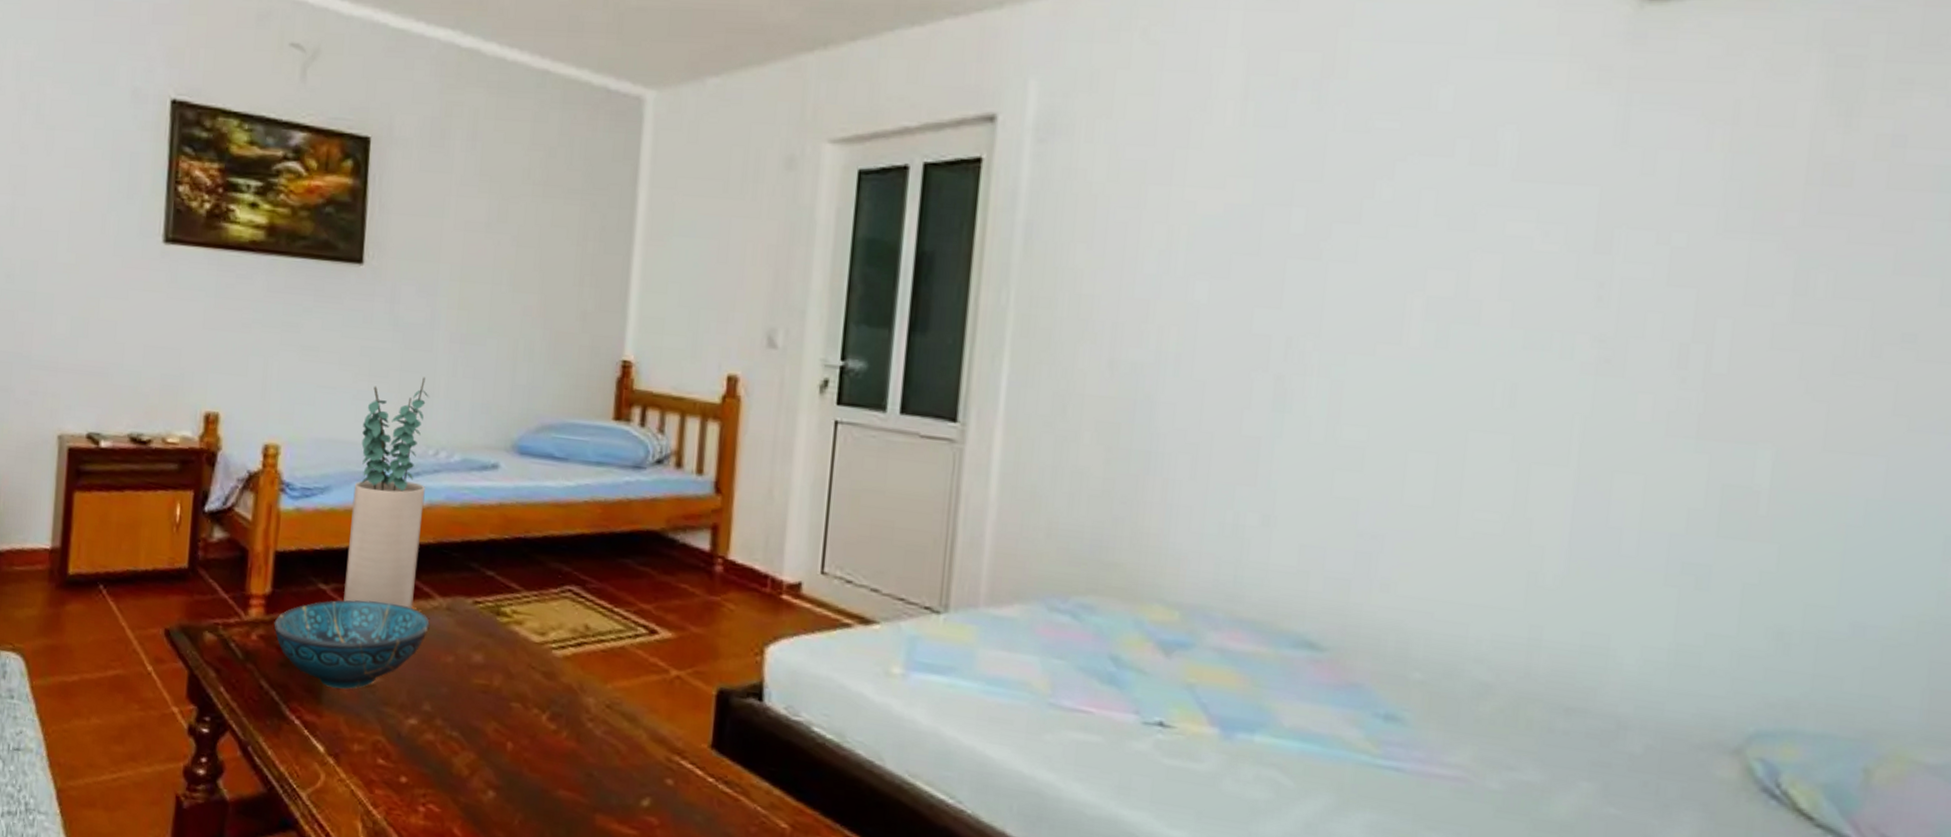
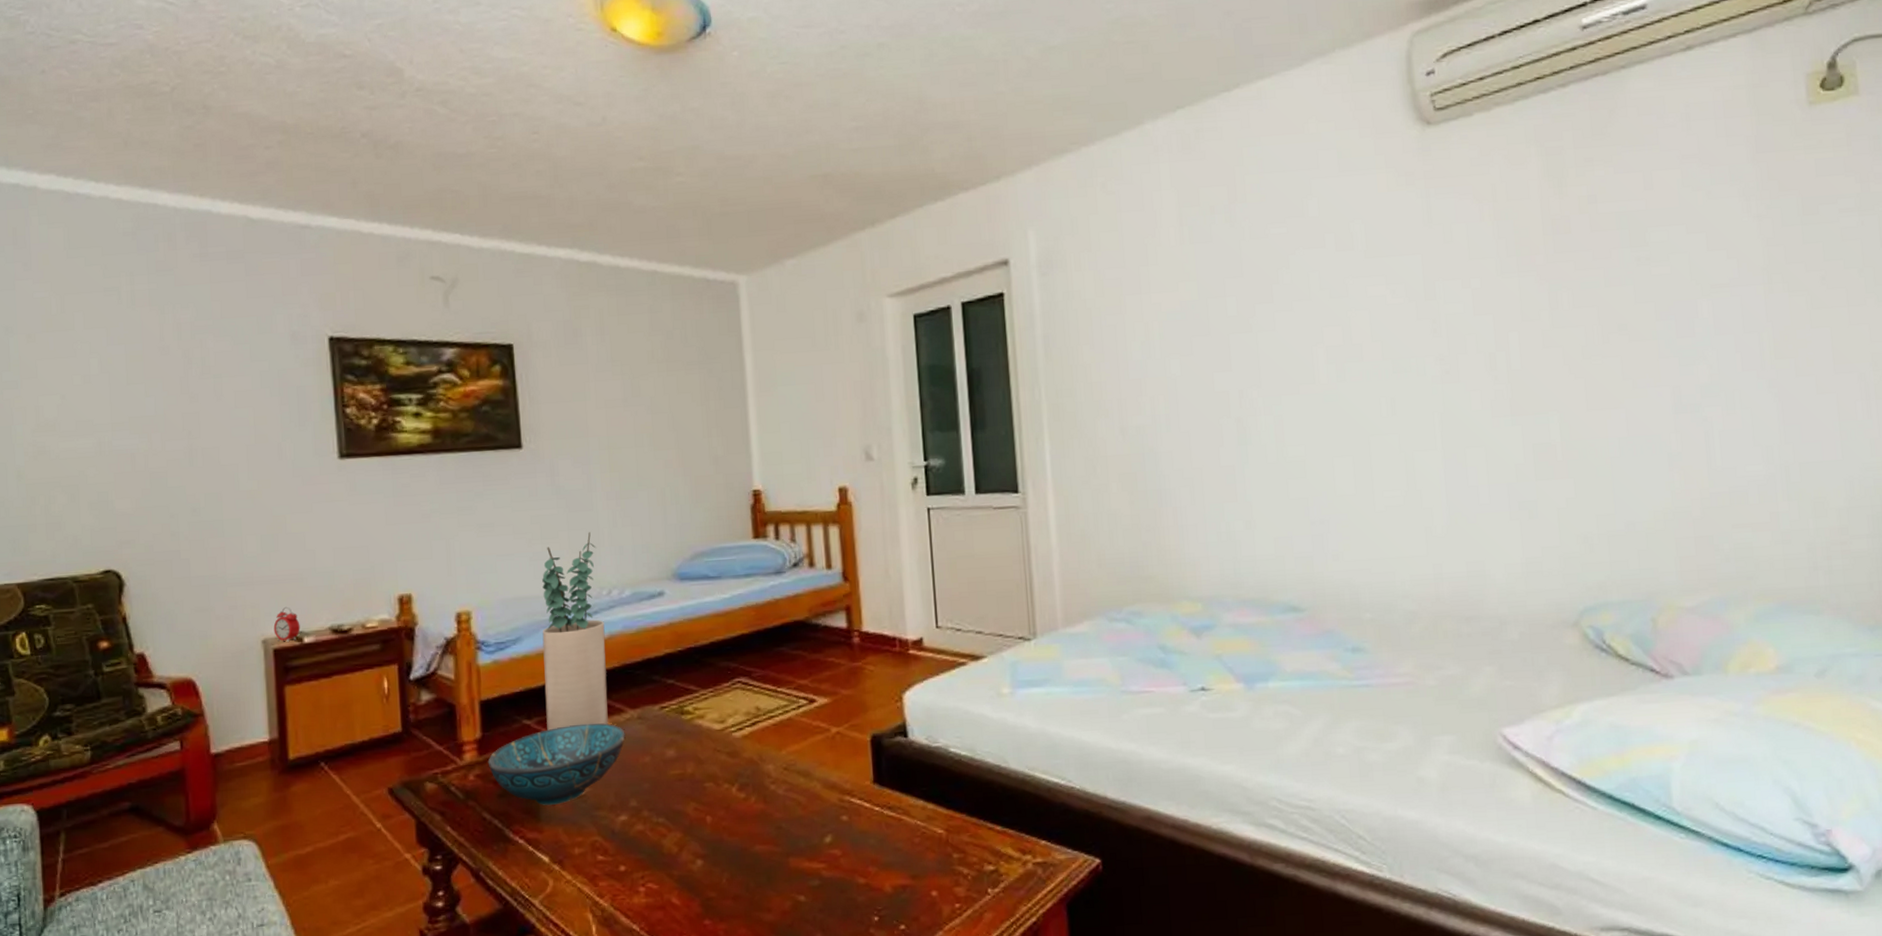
alarm clock: none [71,402,99,444] -> present [273,606,300,643]

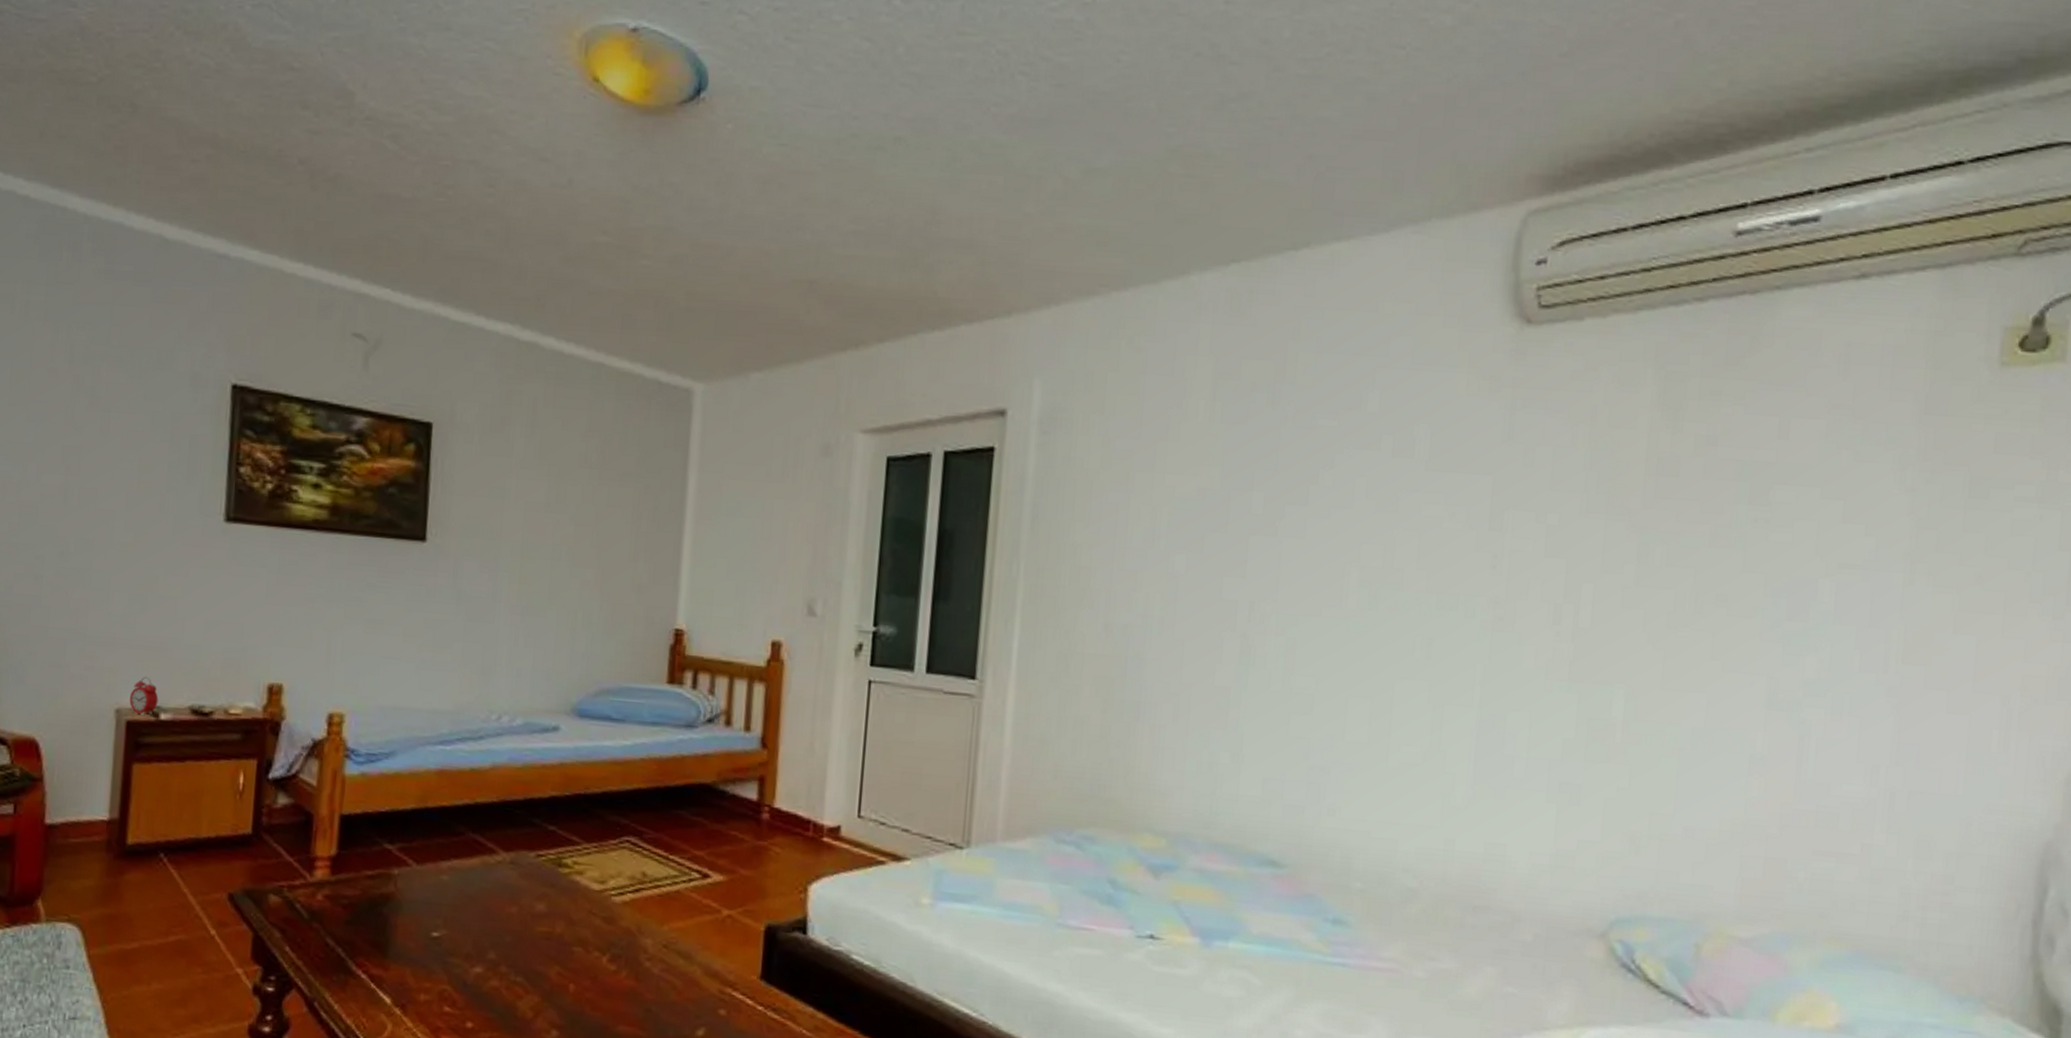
decorative bowl: present [487,723,626,805] -> none [339,857,494,943]
vase: present [542,532,609,731] -> none [409,647,492,864]

